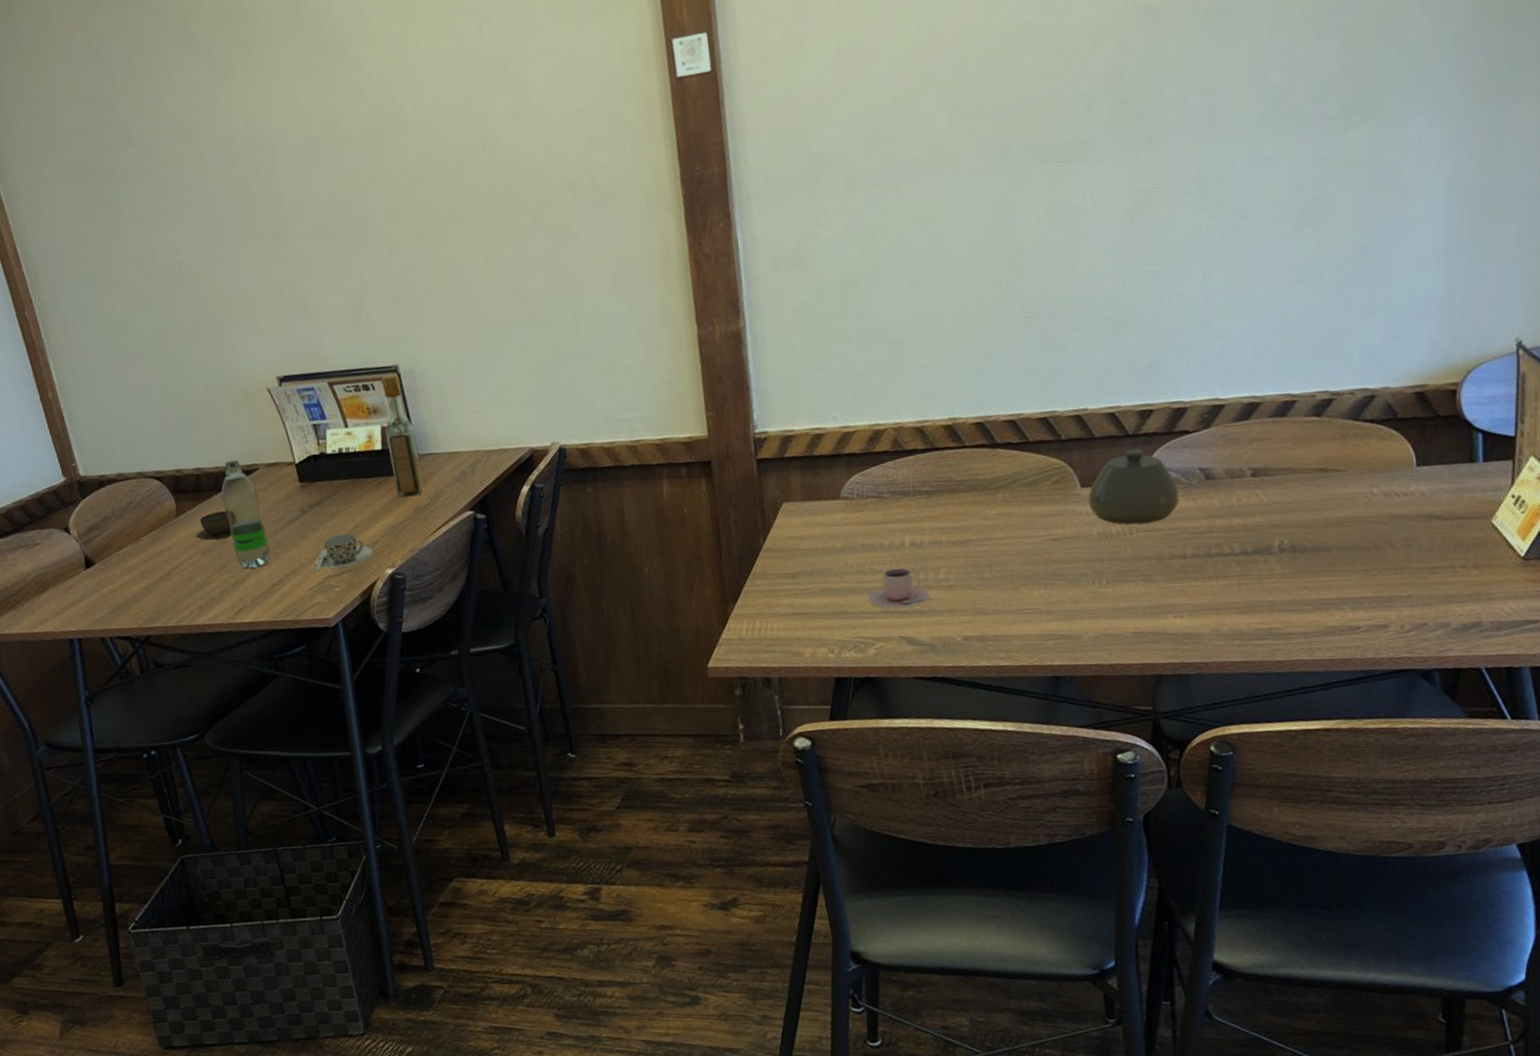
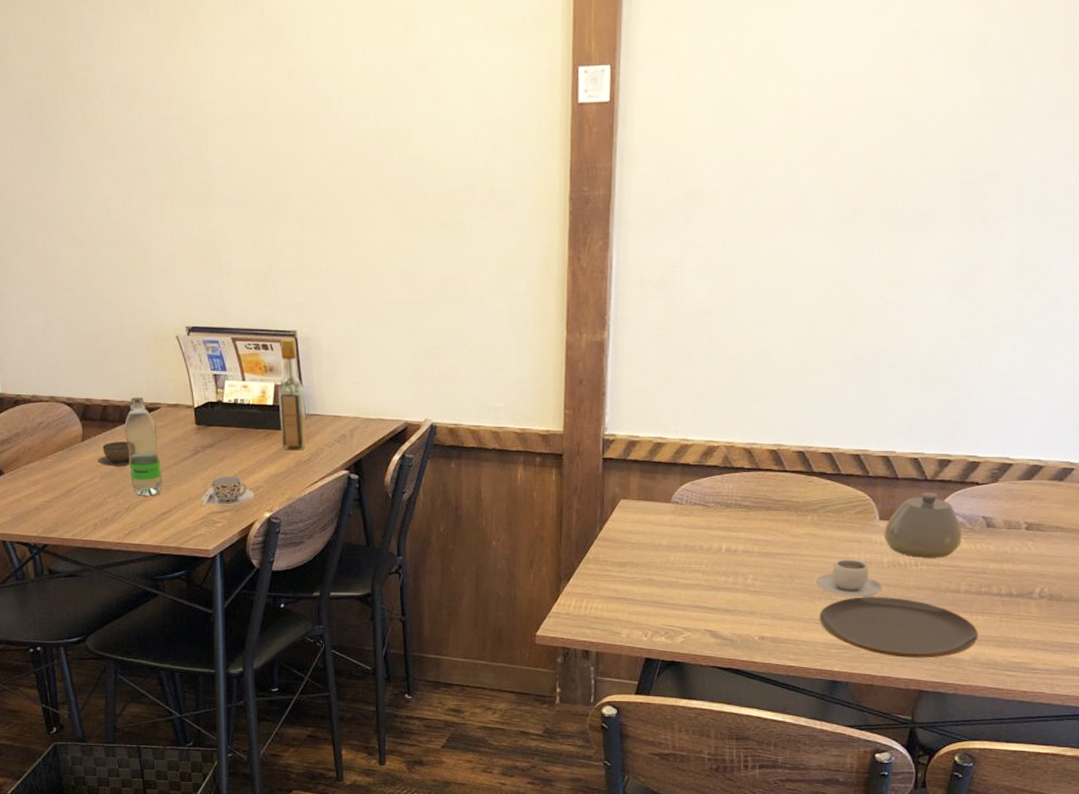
teacup: present [868,568,934,609] -> none [683,569,740,604]
teacup: none [1017,535,1096,579] -> present [815,559,883,597]
plate: none [1027,572,1216,640] -> present [819,597,979,658]

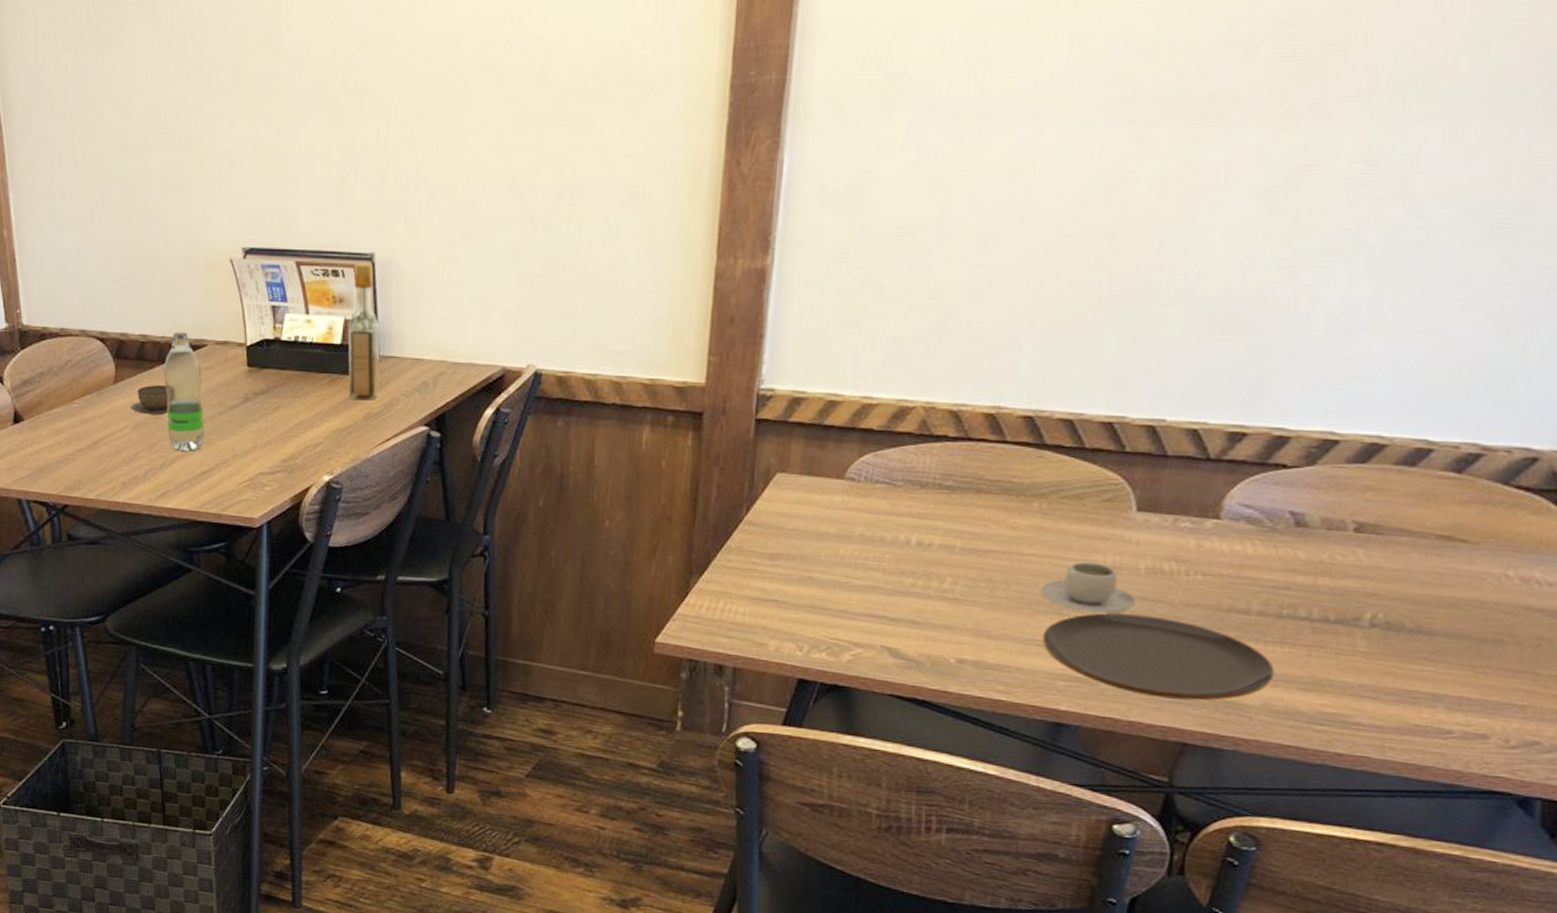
teacup: present [201,475,255,506] -> none [248,429,313,465]
sugar bowl: present [884,492,962,558] -> none [1141,476,1258,566]

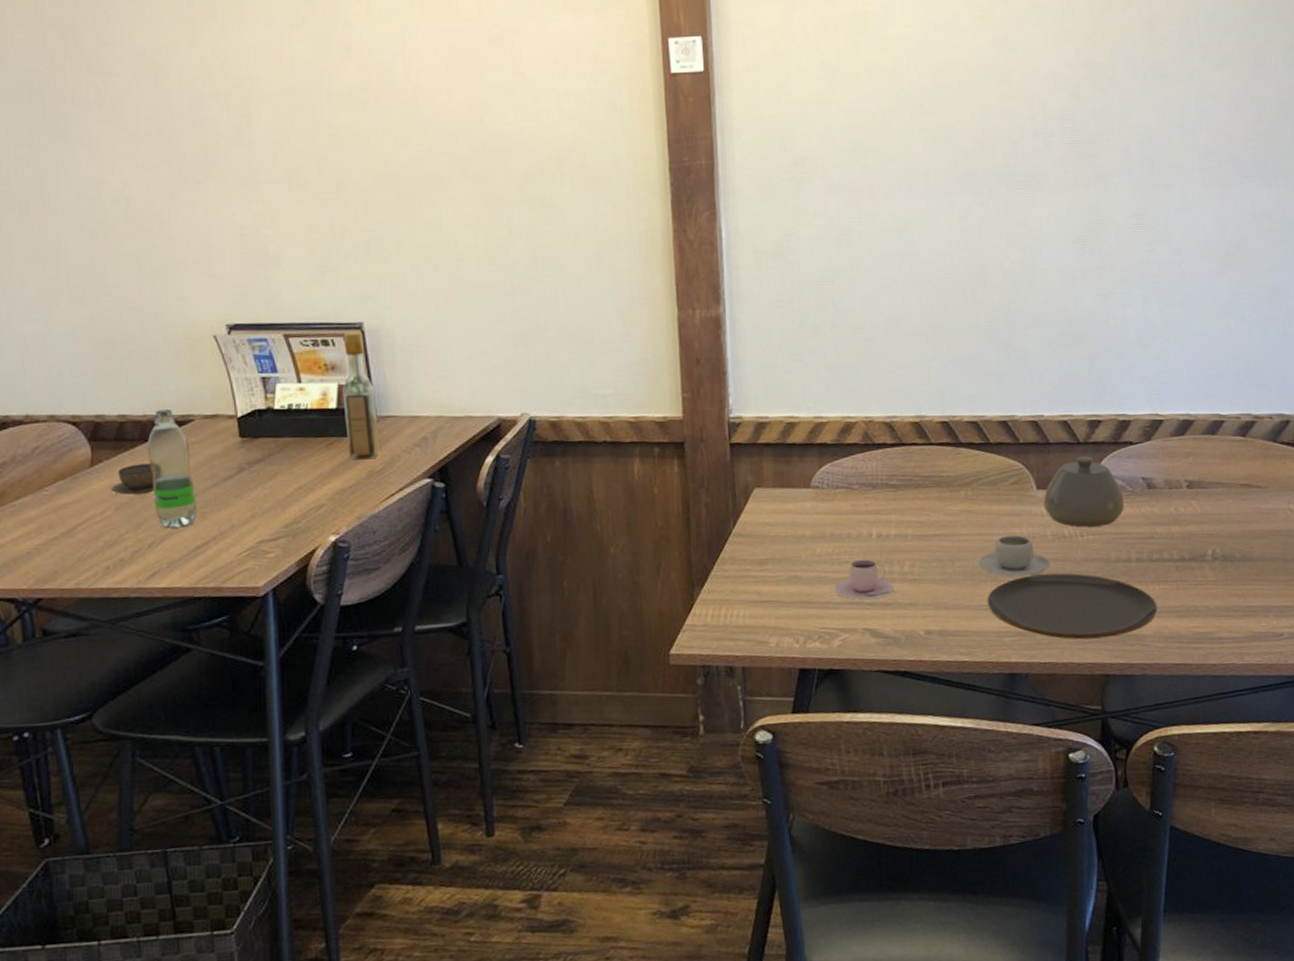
teacup: none [854,567,932,615] -> present [834,559,899,600]
sugar bowl: none [1141,476,1258,566] -> present [1043,456,1125,527]

